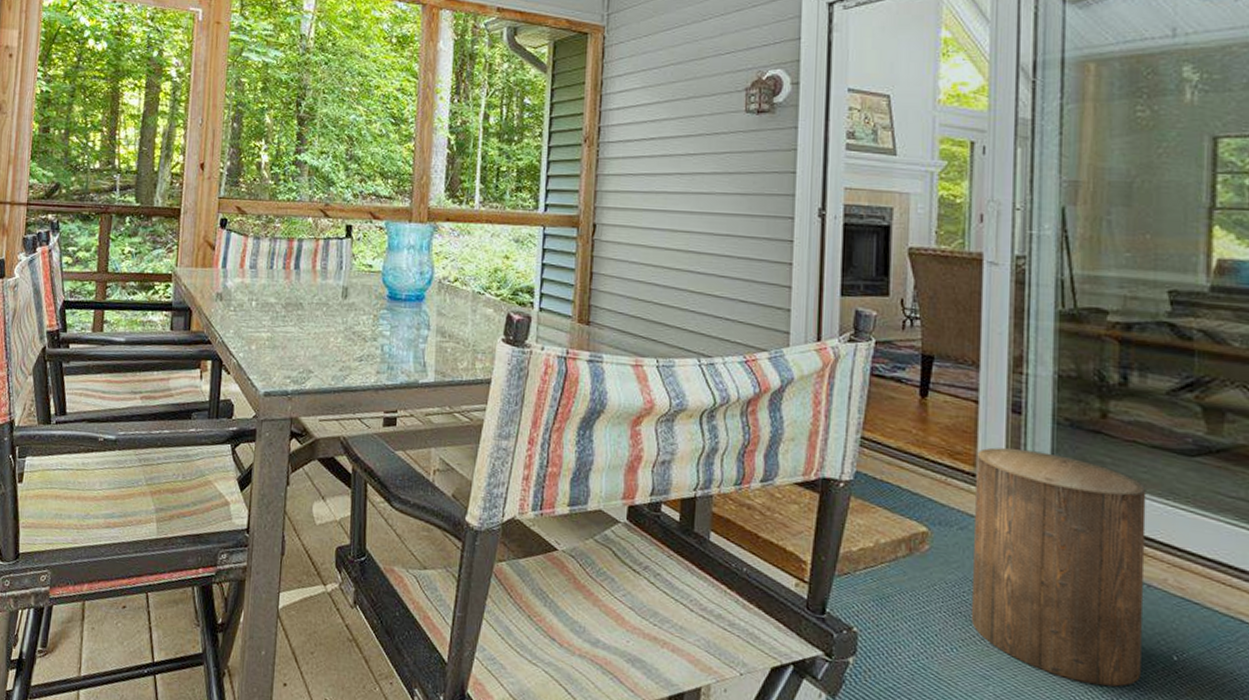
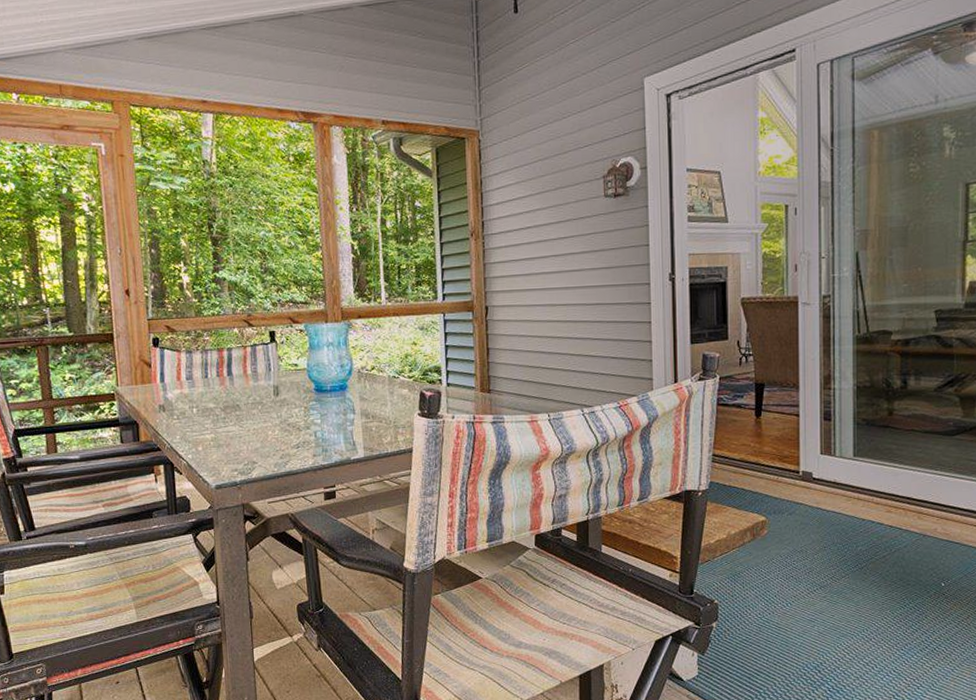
stool: present [970,447,1147,687] -> none [799,447,922,613]

